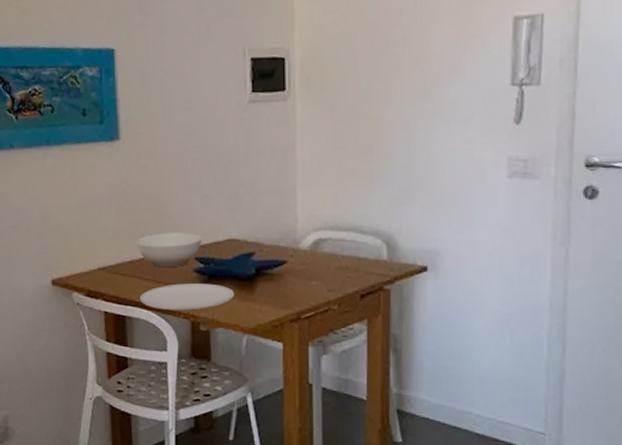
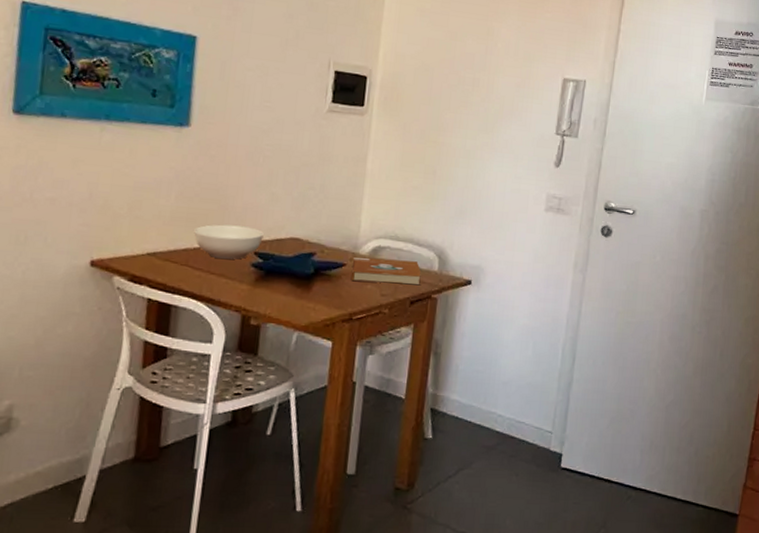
plate: present [140,283,235,311] -> none [190,276,291,304]
book: none [294,251,369,278] -> present [351,256,421,286]

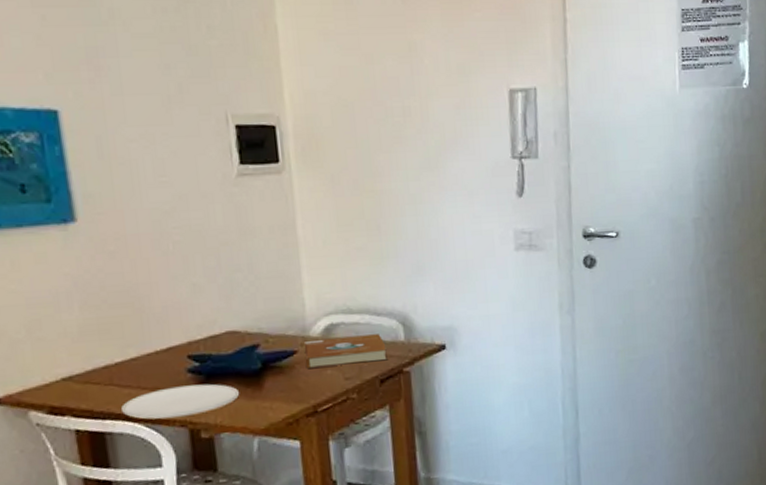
plate: none [190,276,291,304] -> present [121,383,240,420]
bowl: present [194,224,265,259] -> none [110,327,195,370]

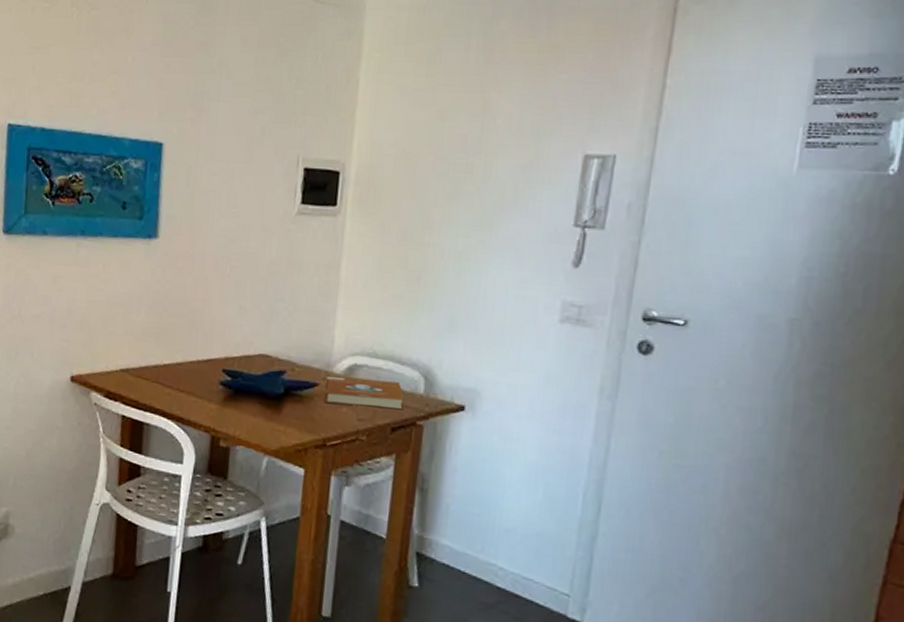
plate: present [121,383,240,420] -> none [161,394,260,424]

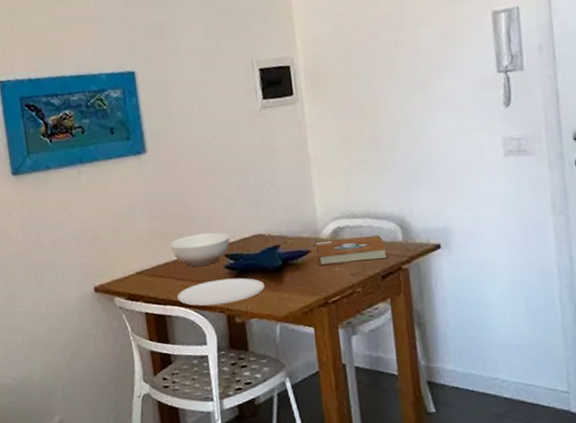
plate: none [161,394,260,424] -> present [177,277,265,306]
bowl: none [163,340,233,377] -> present [170,232,231,266]

